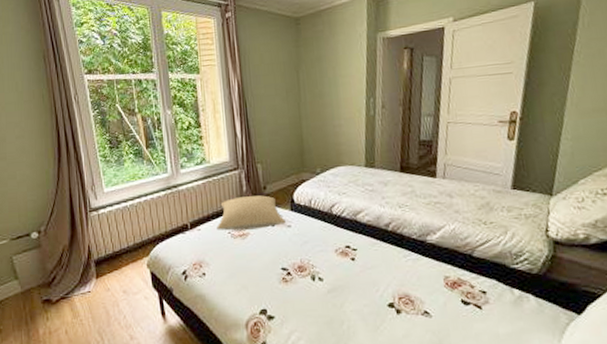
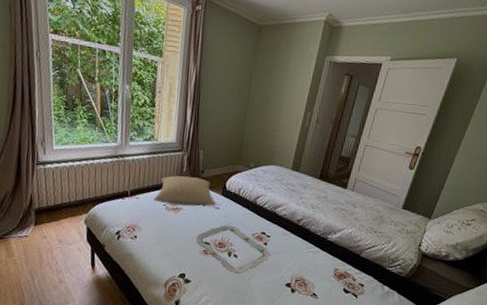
serving tray: none [271,243,360,299] -> present [196,225,269,273]

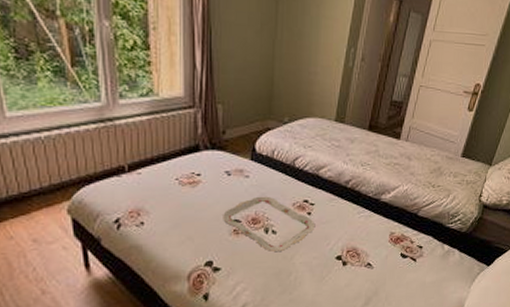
pillow: present [154,175,215,207] -> none [162,140,244,177]

